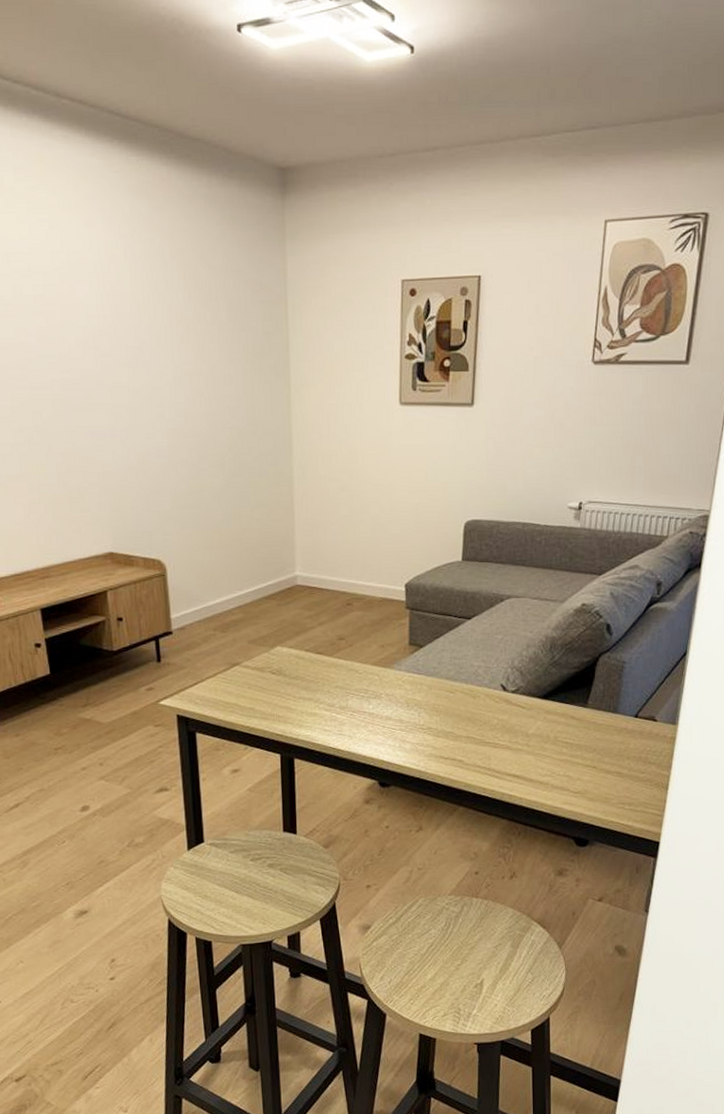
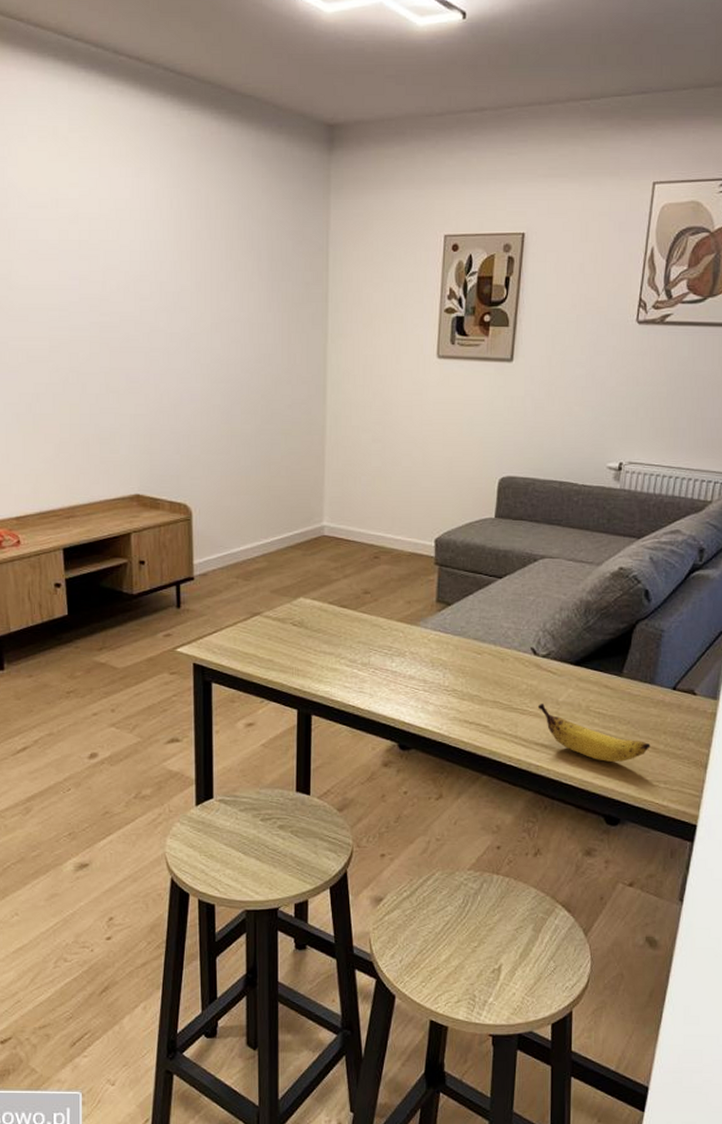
banana: none [508,737,615,788] -> present [537,704,651,762]

